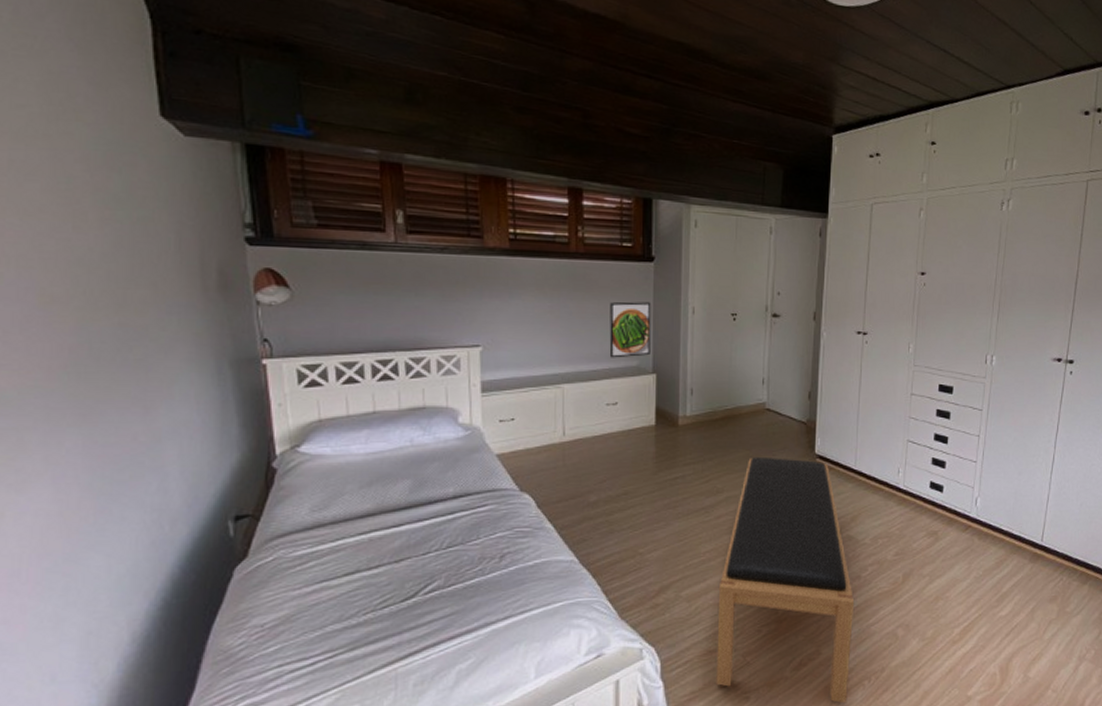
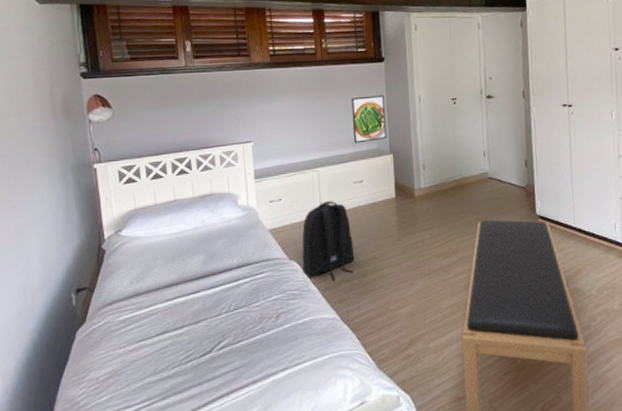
backpack: none [536,425,601,518] -> present [302,201,355,281]

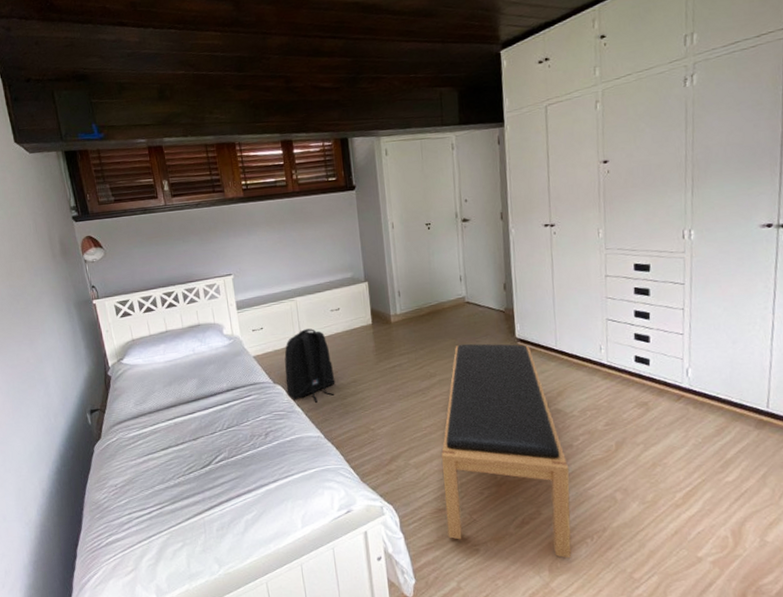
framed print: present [351,95,387,144] -> none [324,223,361,273]

